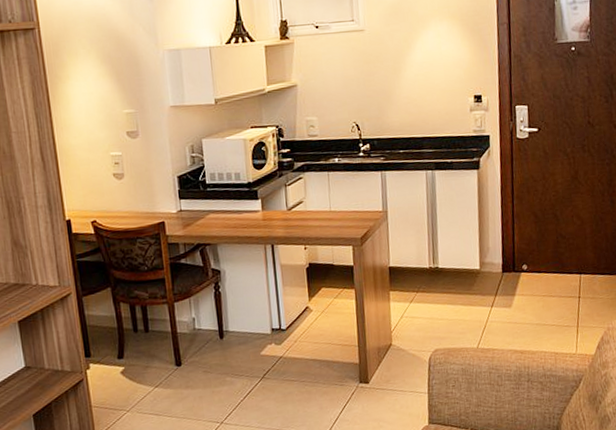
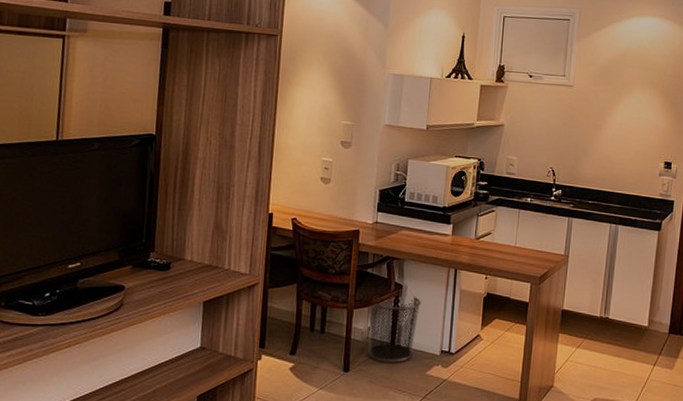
waste bin: none [190,279,243,350] -> present [368,296,421,363]

